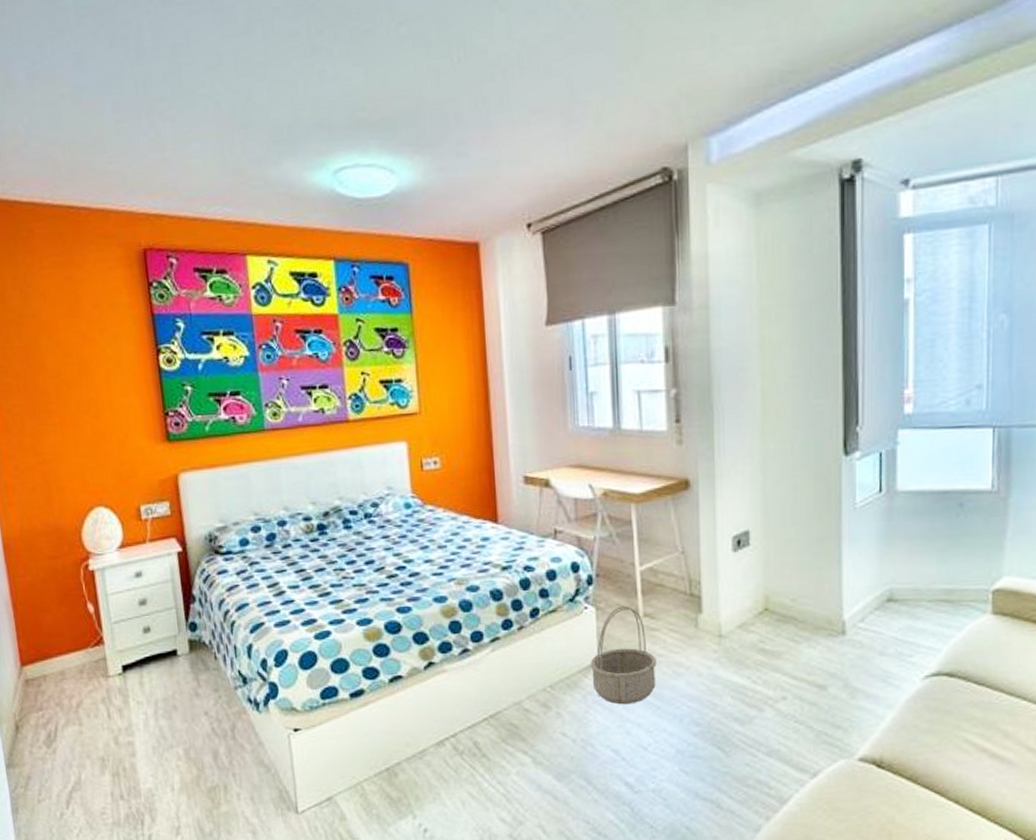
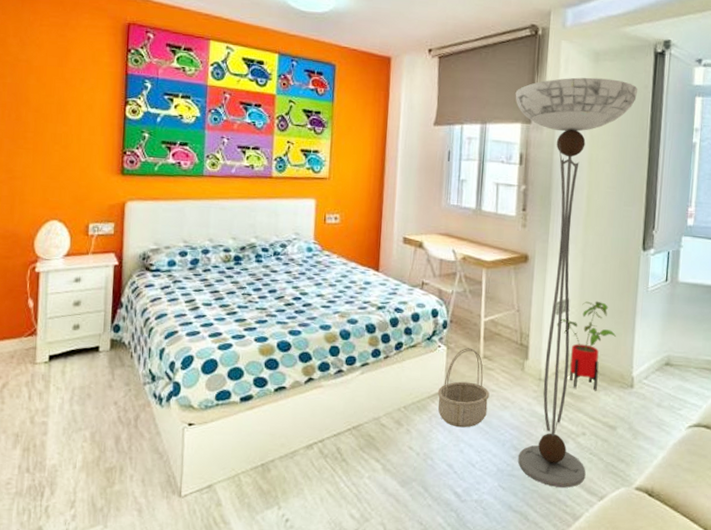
floor lamp: none [650,226,821,766] -> present [515,77,638,488]
house plant: none [736,528,818,643] -> present [557,301,617,391]

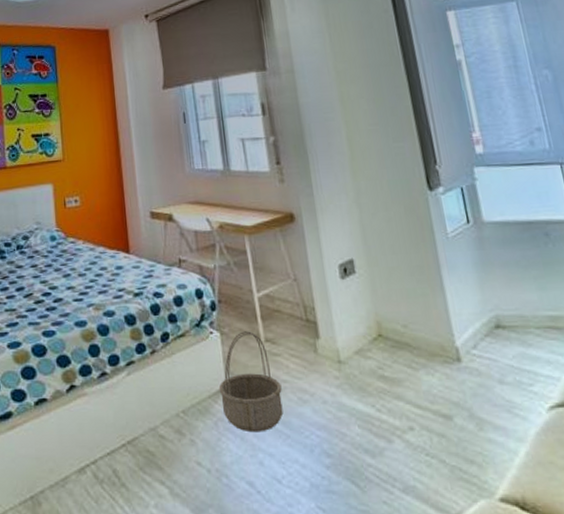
floor lamp: present [515,77,638,488] -> none [243,9,428,504]
house plant: present [557,301,617,391] -> none [345,257,423,370]

